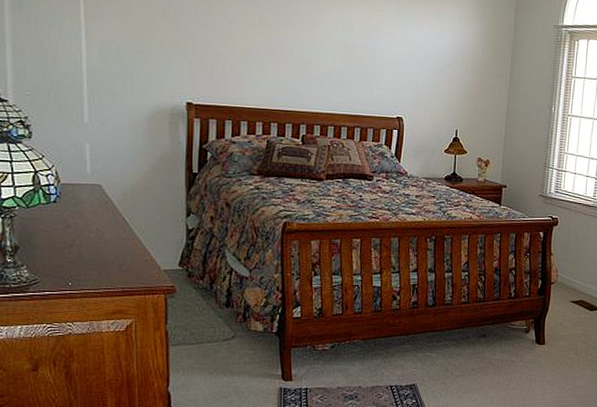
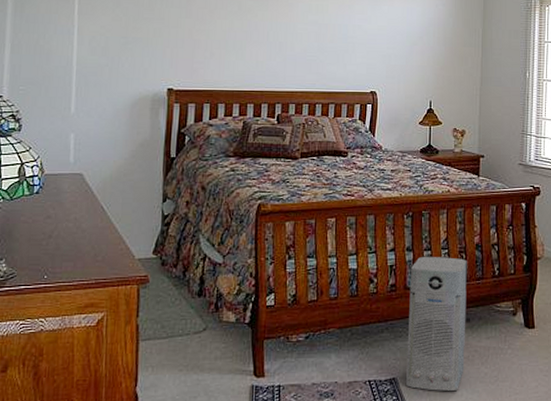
air purifier: none [425,277,486,397] -> present [406,256,467,392]

